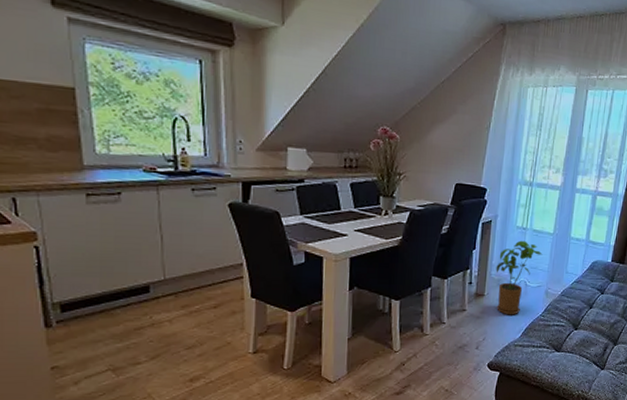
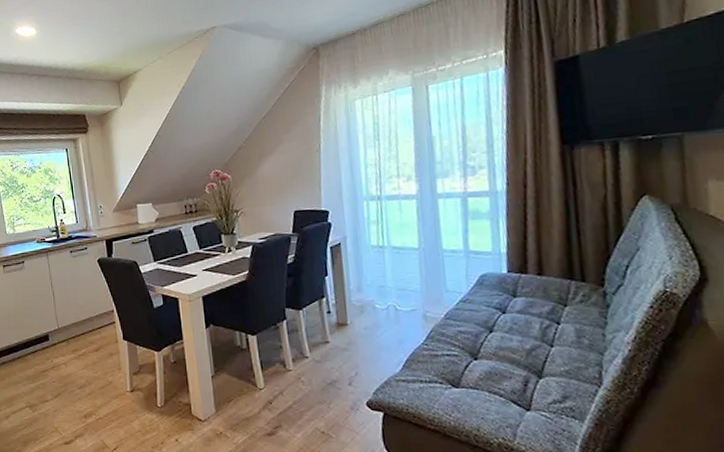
house plant: present [496,240,543,315] -> none [355,260,410,346]

